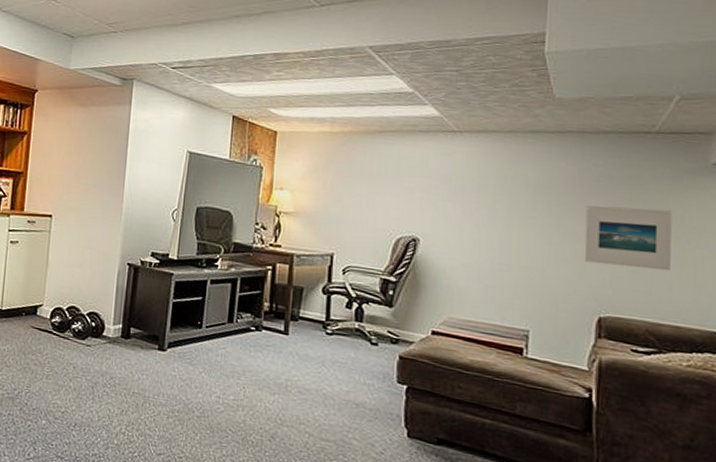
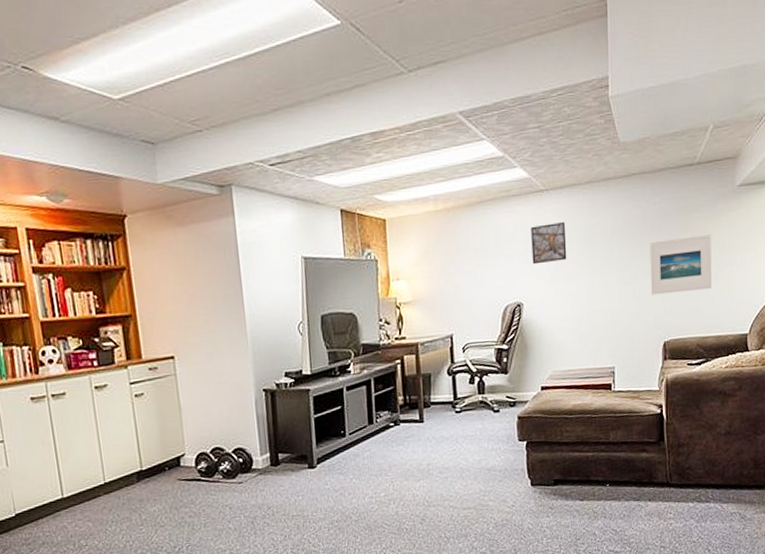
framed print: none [435,164,480,205] -> present [531,222,567,265]

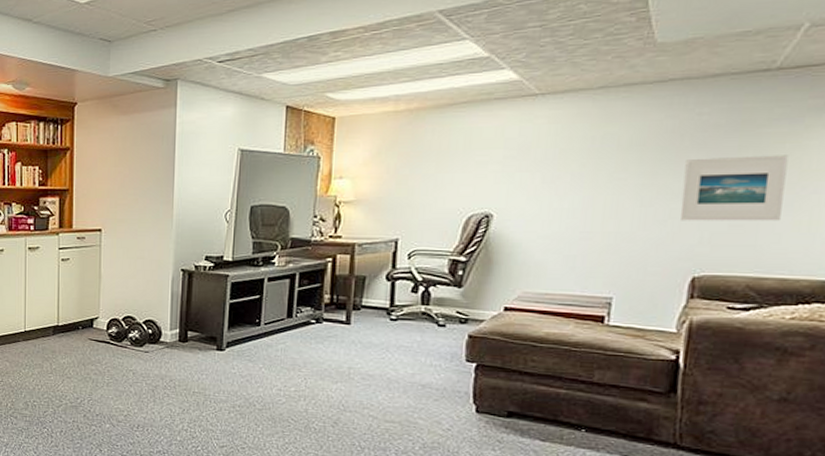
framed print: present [531,222,567,265] -> none [512,130,563,174]

